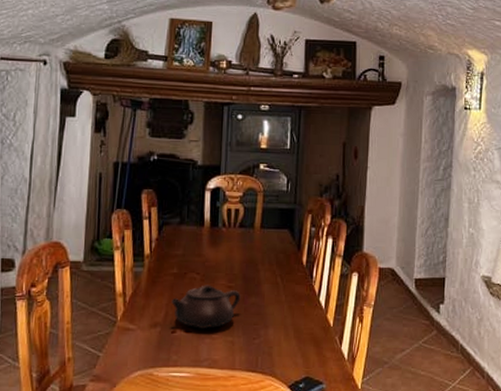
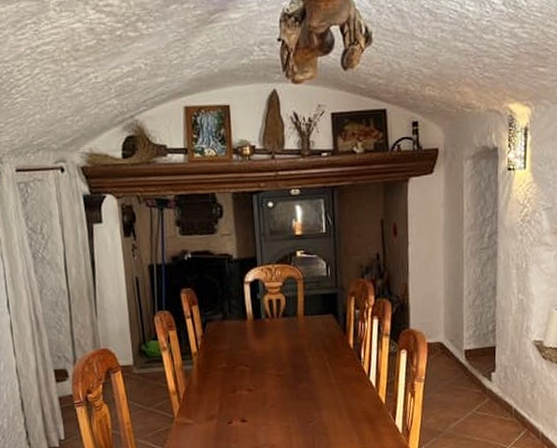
teapot: present [171,285,241,329] -> none [224,375,292,417]

